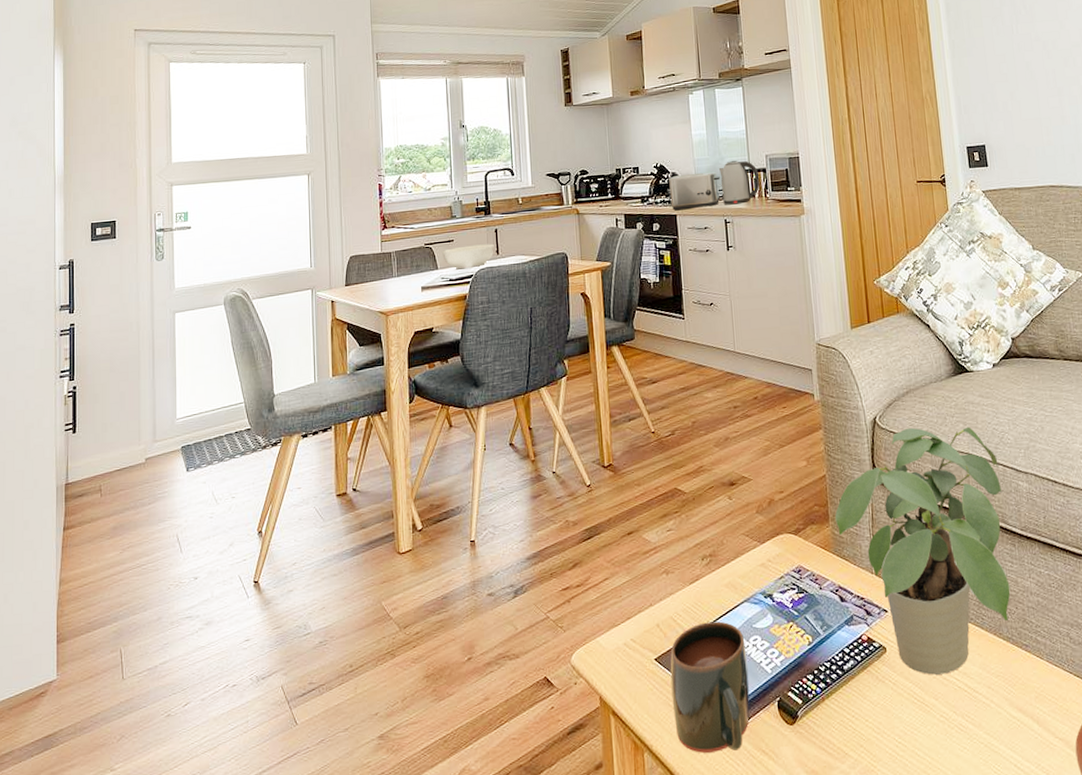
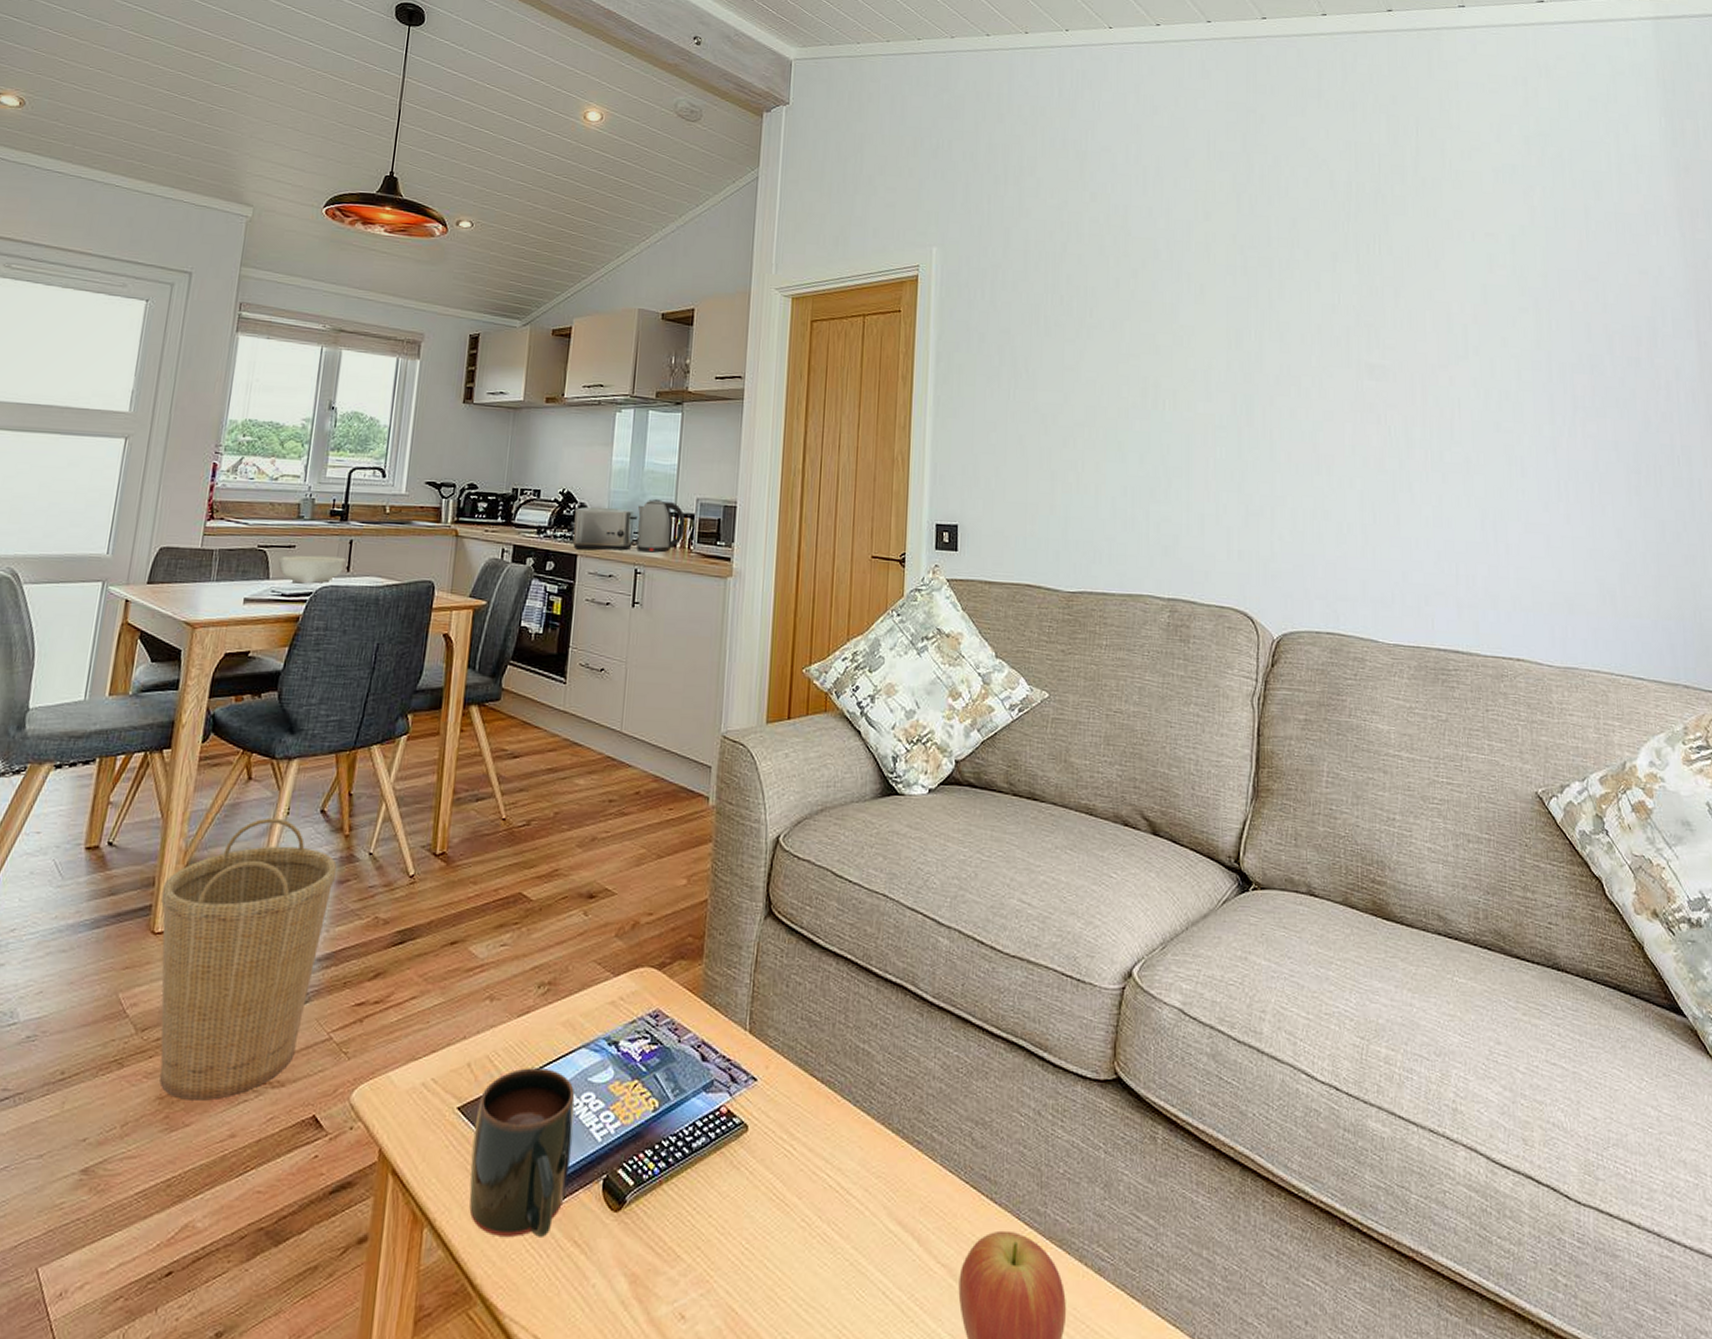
basket: none [399,454,530,676] -> present [159,817,338,1101]
potted plant: present [835,426,1011,675] -> none [711,853,918,1167]

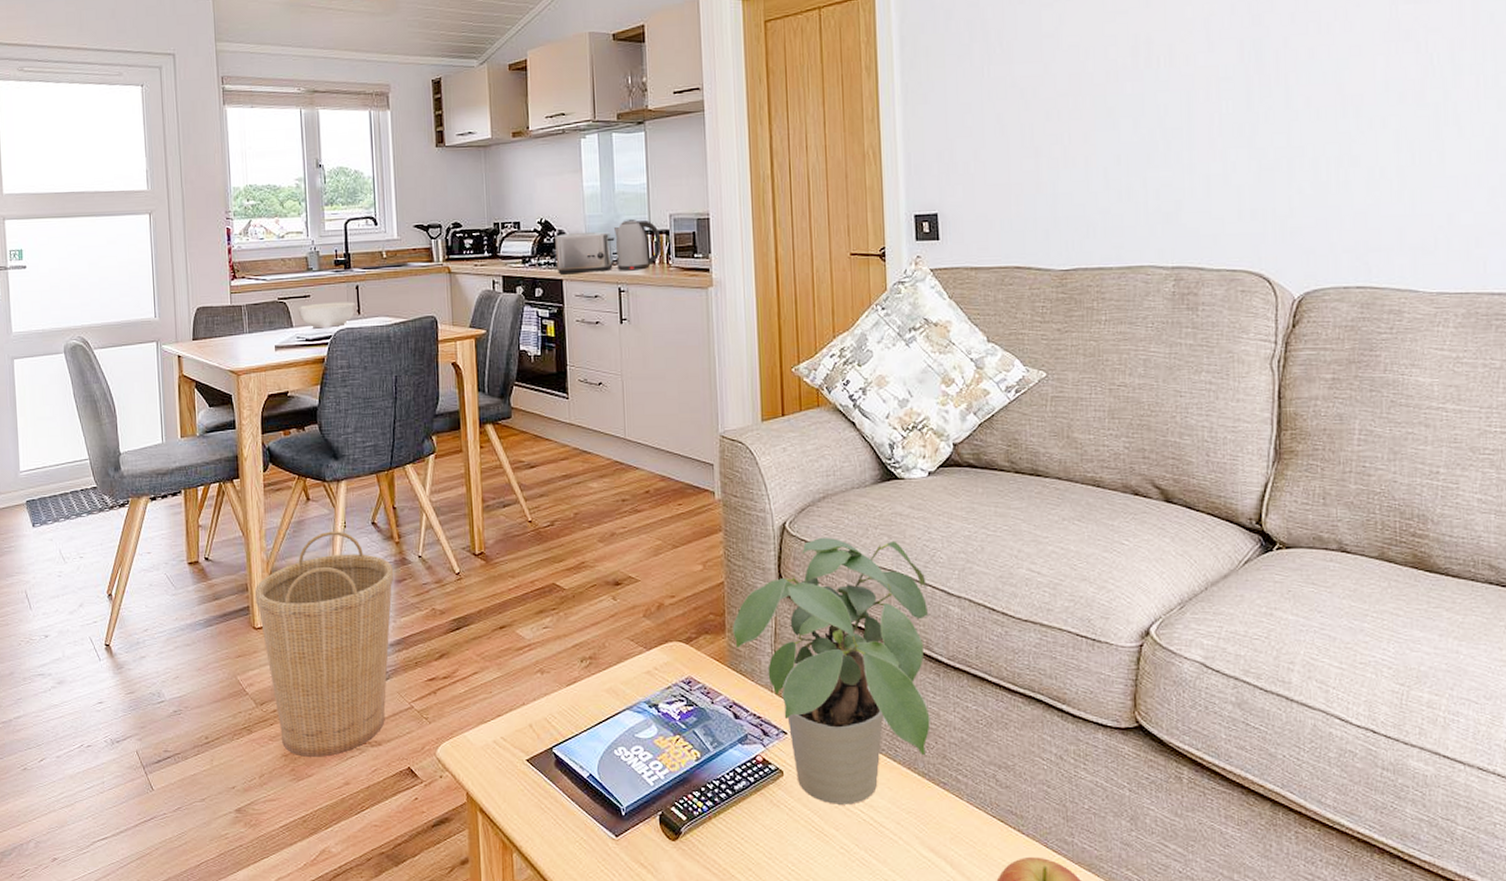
mug: present [469,1068,575,1237] -> none [543,727,629,860]
potted plant: none [711,853,918,1167] -> present [733,537,932,805]

